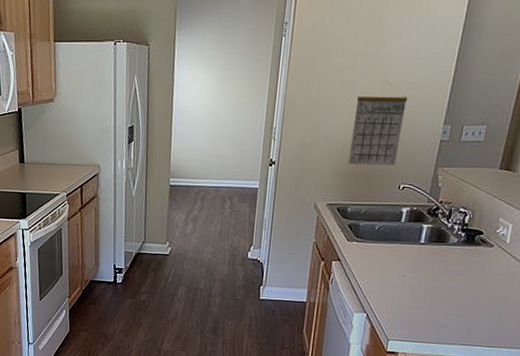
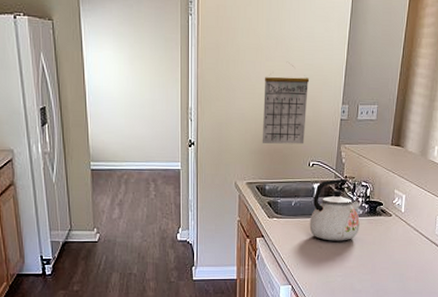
kettle: none [393,203,456,271] -> present [309,178,360,241]

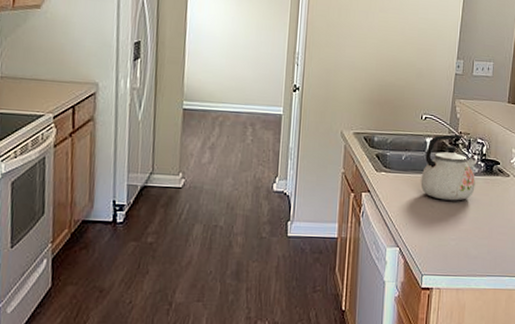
calendar: present [262,62,310,144] -> none [372,15,424,97]

